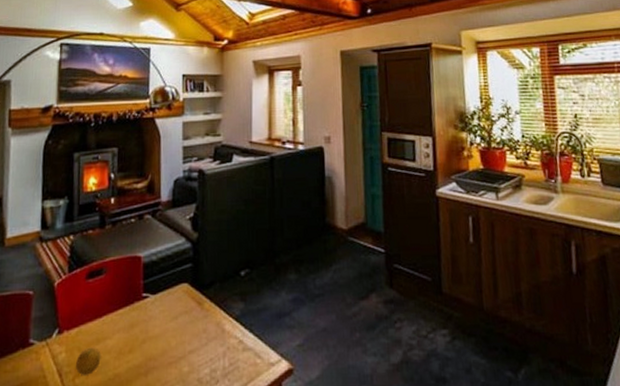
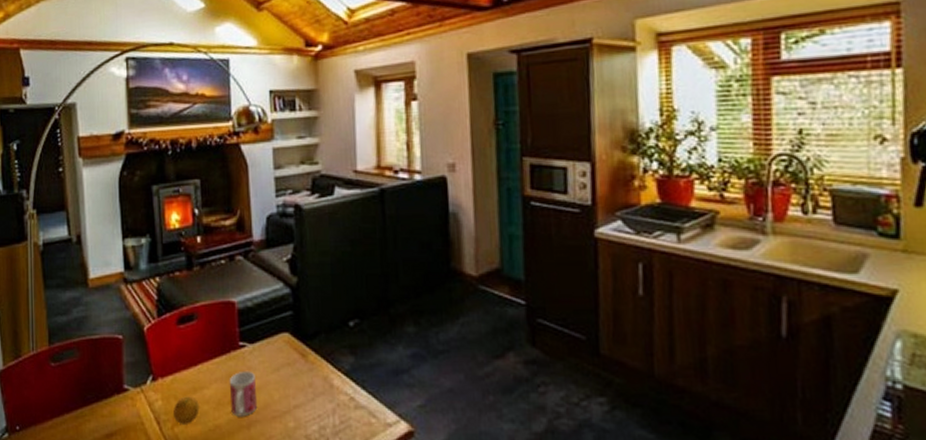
mug: none [130,320,156,365] -> present [229,370,258,417]

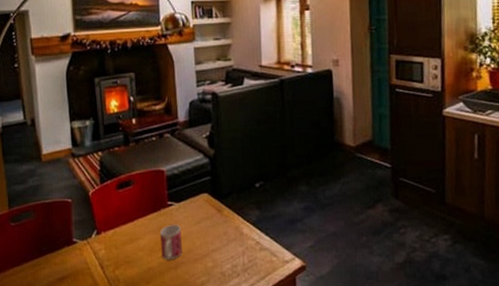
fruit: present [172,396,200,424] -> none [114,246,136,268]

